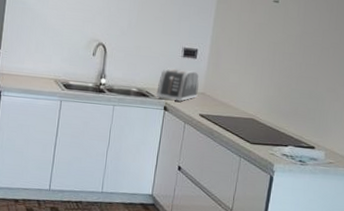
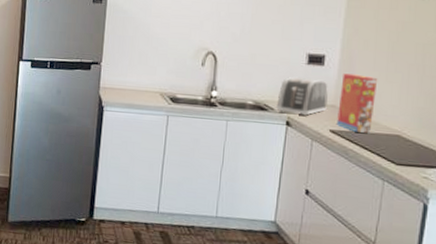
cereal box: none [205,66,239,117] -> present [337,73,378,133]

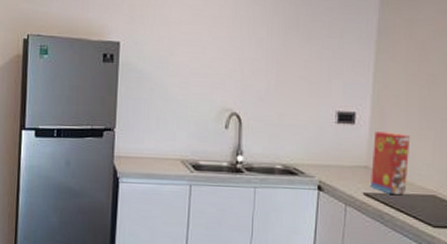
toaster: present [276,76,328,116] -> none [307,136,360,179]

